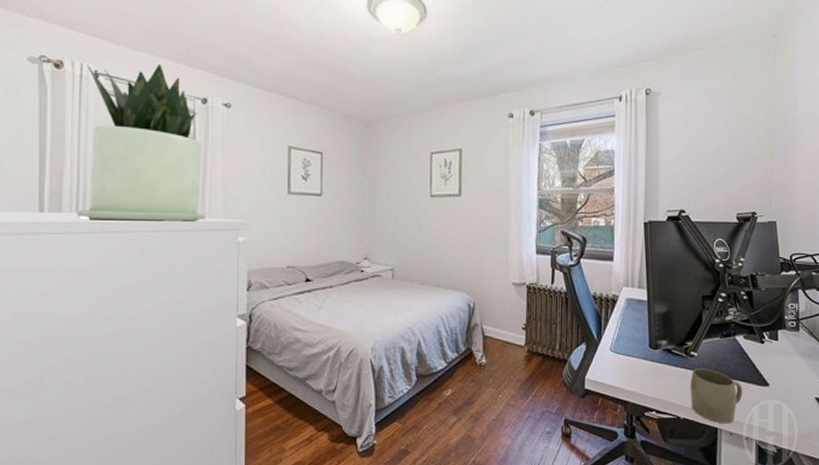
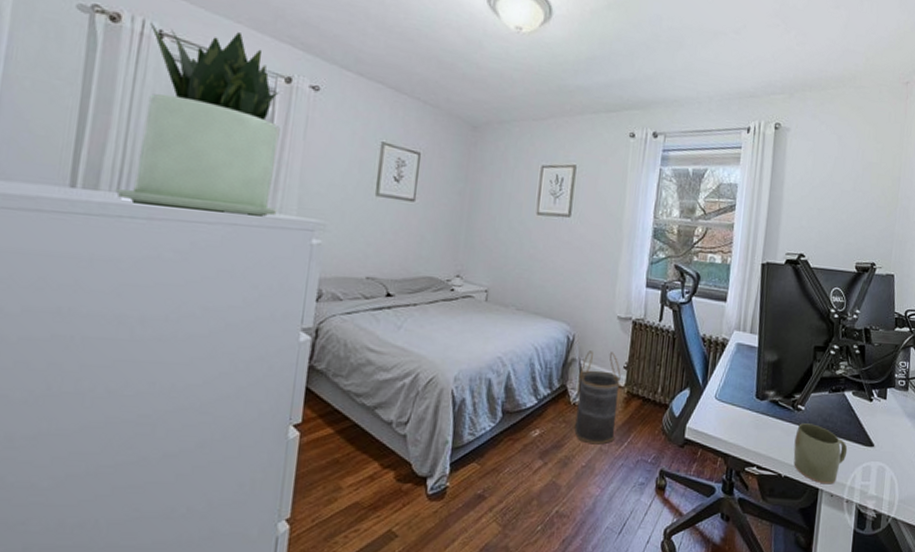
basket: none [482,315,520,400] -> present [574,350,621,445]

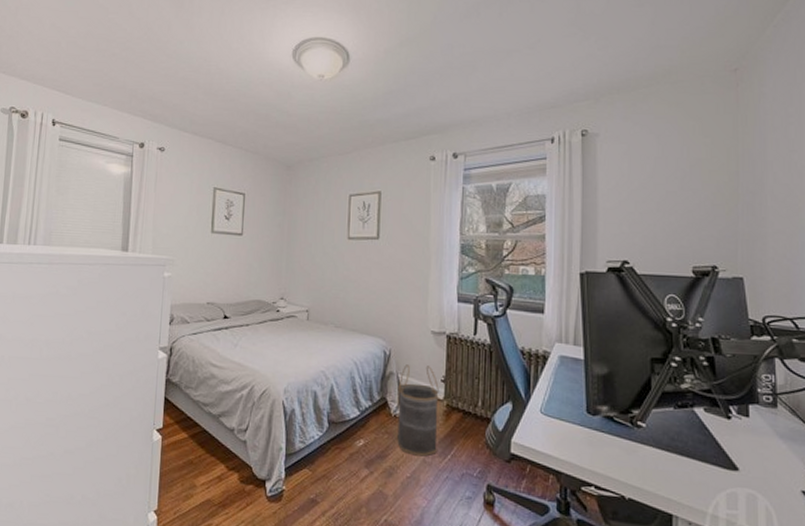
planter: present [113,22,280,217] -> none [26,113,139,257]
mug: present [793,423,848,485] -> none [637,441,705,511]

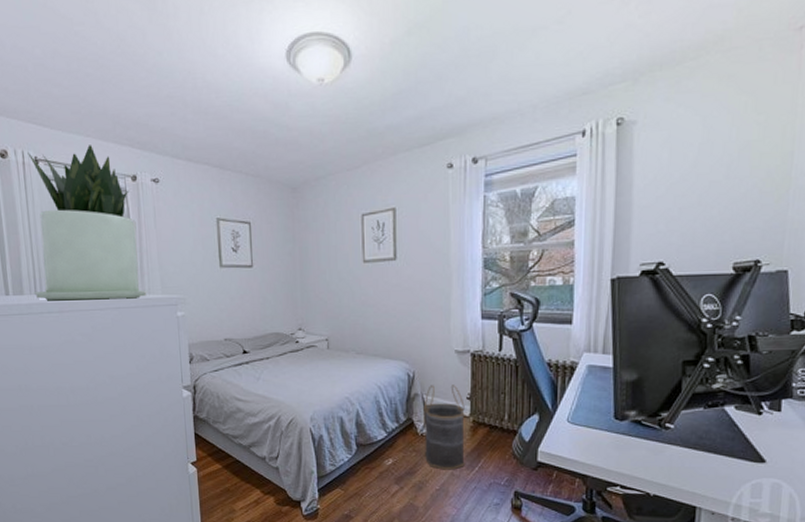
planter: none [26,113,139,257] -> present [27,145,148,301]

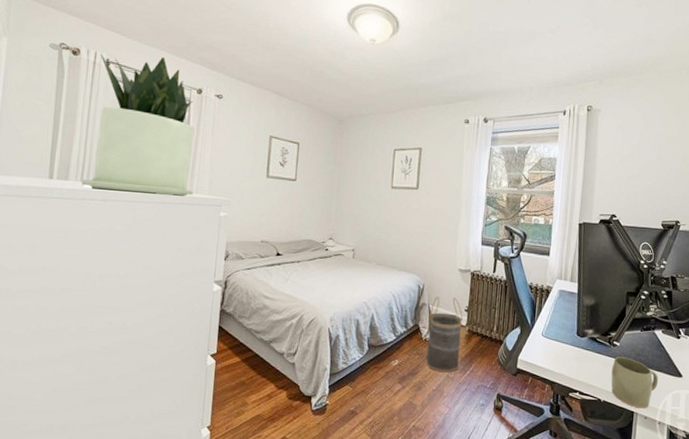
mug: none [663,442,731,503] -> present [611,357,659,409]

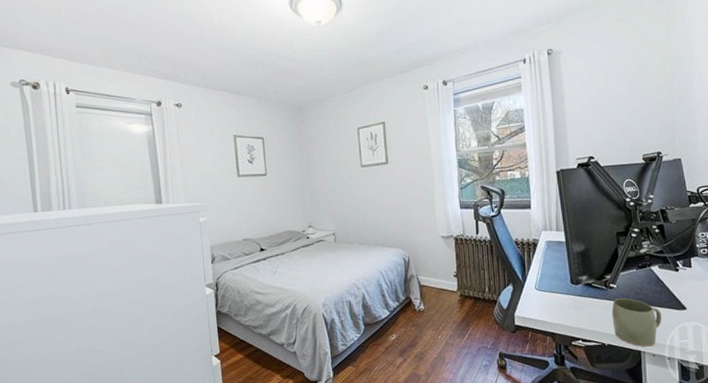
planter: present [78,53,196,196] -> none [59,76,173,215]
basket: present [426,297,463,373] -> none [419,265,457,340]

